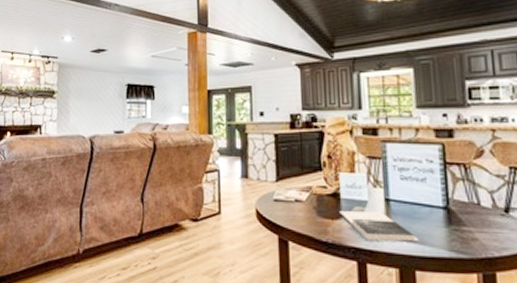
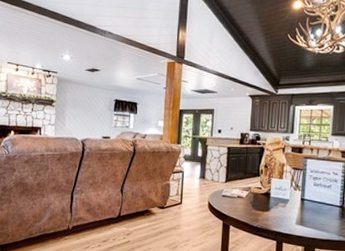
book: present [339,211,419,242] -> none [268,206,320,229]

